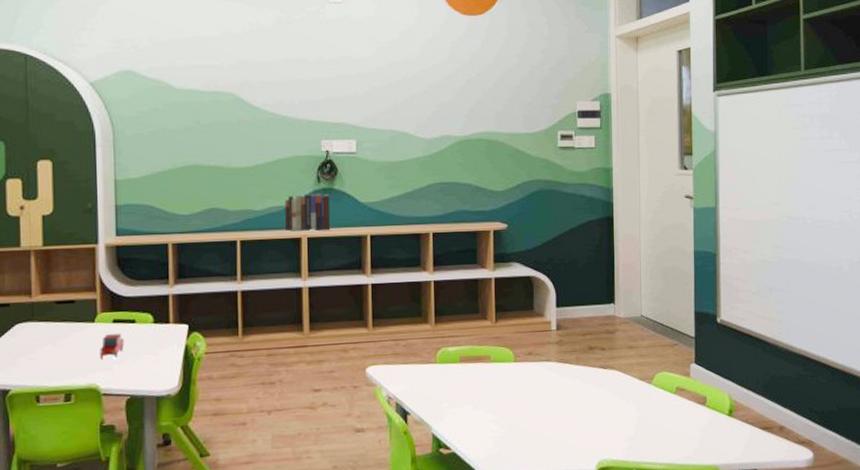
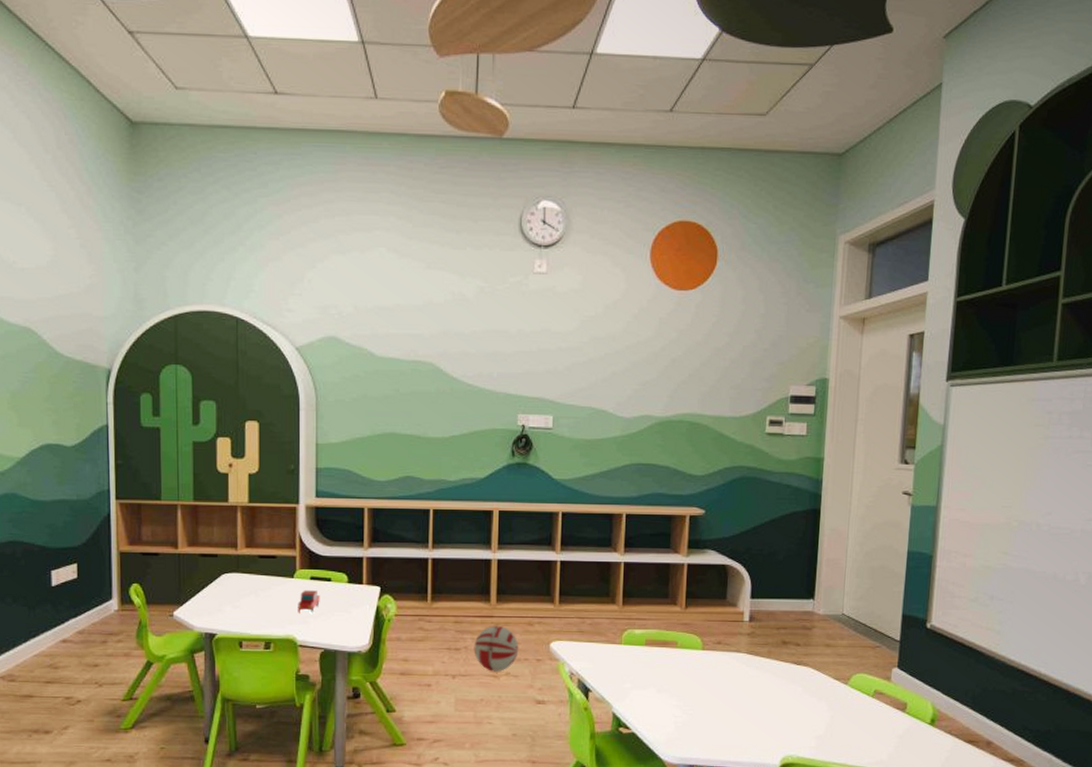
books: present [285,193,331,231] -> none [478,467,524,504]
ball: none [288,354,335,403] -> present [474,625,519,672]

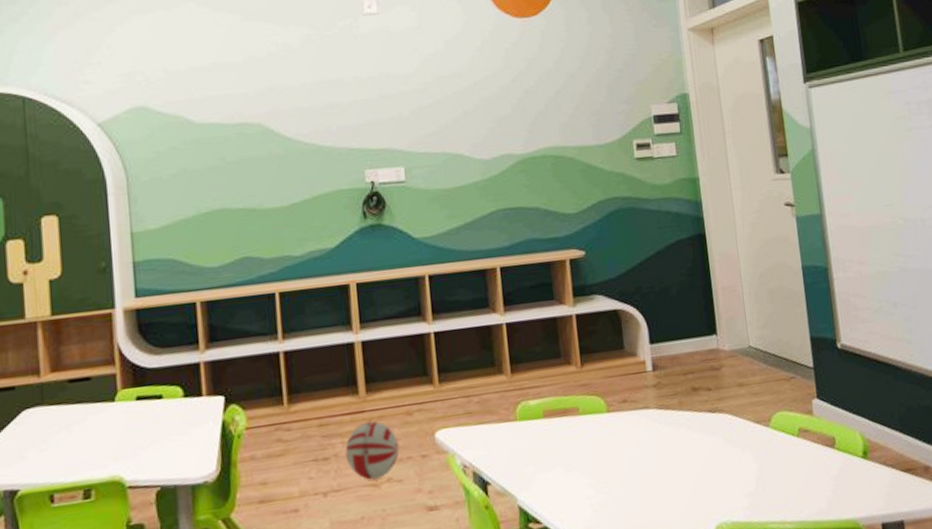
toy car: present [298,590,320,613] -> none [122,413,151,446]

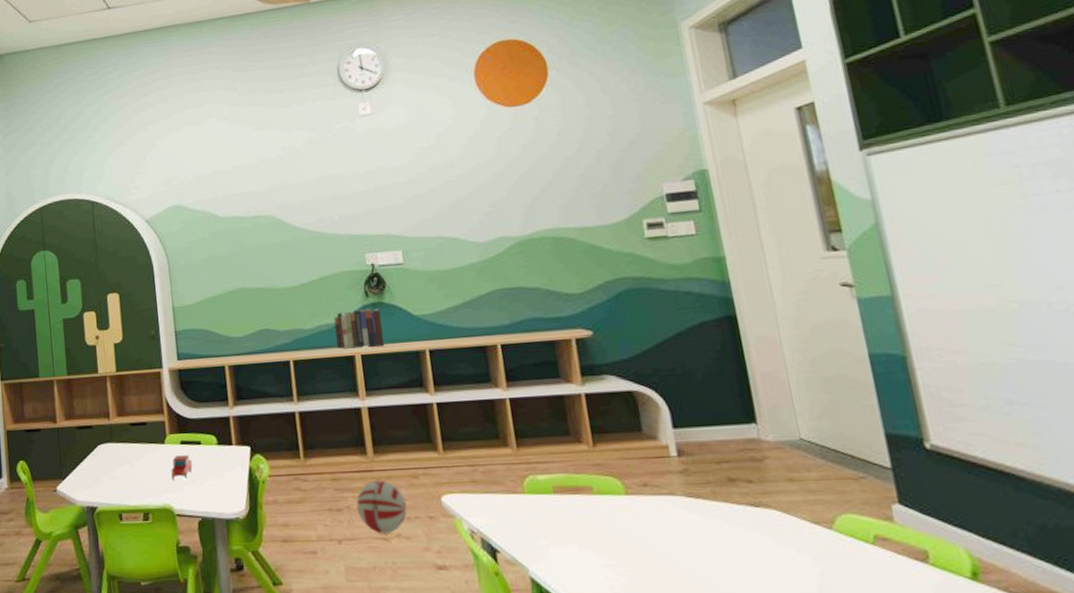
toy car: none [122,413,151,446] -> present [171,455,192,480]
books: none [327,231,382,278] -> present [334,308,385,349]

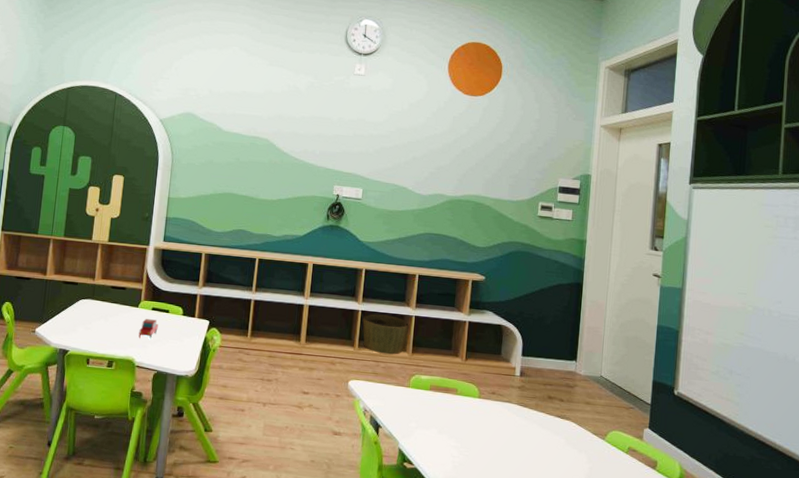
books: present [334,308,385,349] -> none [296,226,336,260]
ball: present [356,480,408,534] -> none [283,361,322,403]
basket: none [439,403,506,455] -> present [362,314,410,355]

